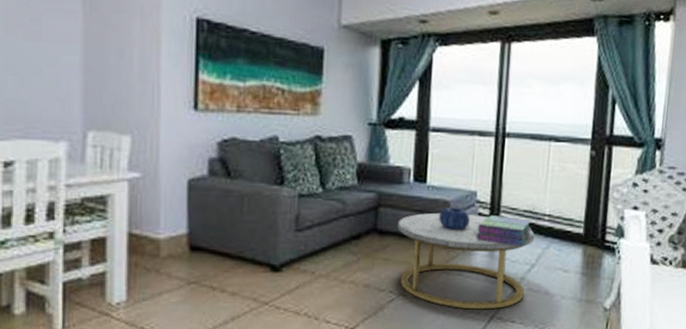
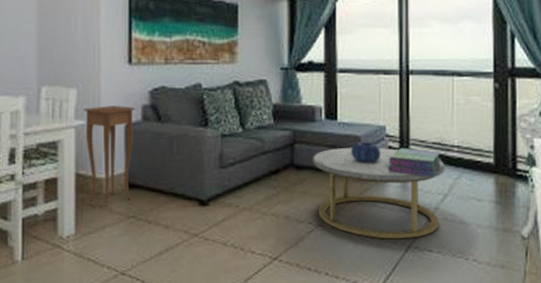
side table: none [138,157,202,271] -> present [83,106,136,207]

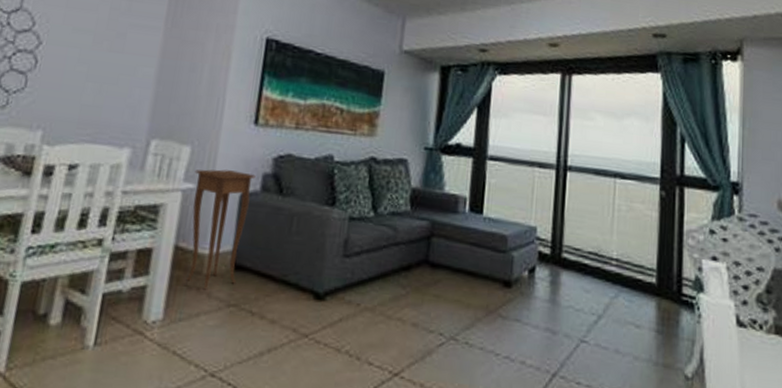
coffee table: present [312,147,445,239] -> none [450,247,601,366]
decorative bowl: present [352,141,381,163] -> none [496,242,529,270]
stack of books: present [387,148,442,177] -> none [535,255,598,293]

